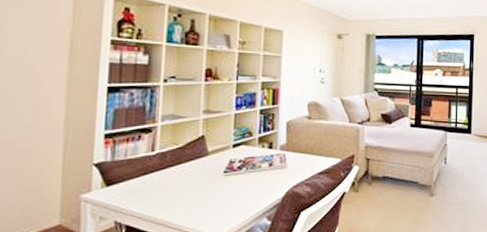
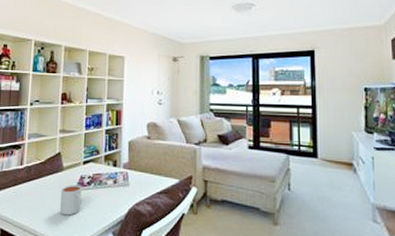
mug: none [203,170,232,204] -> present [59,185,83,216]

